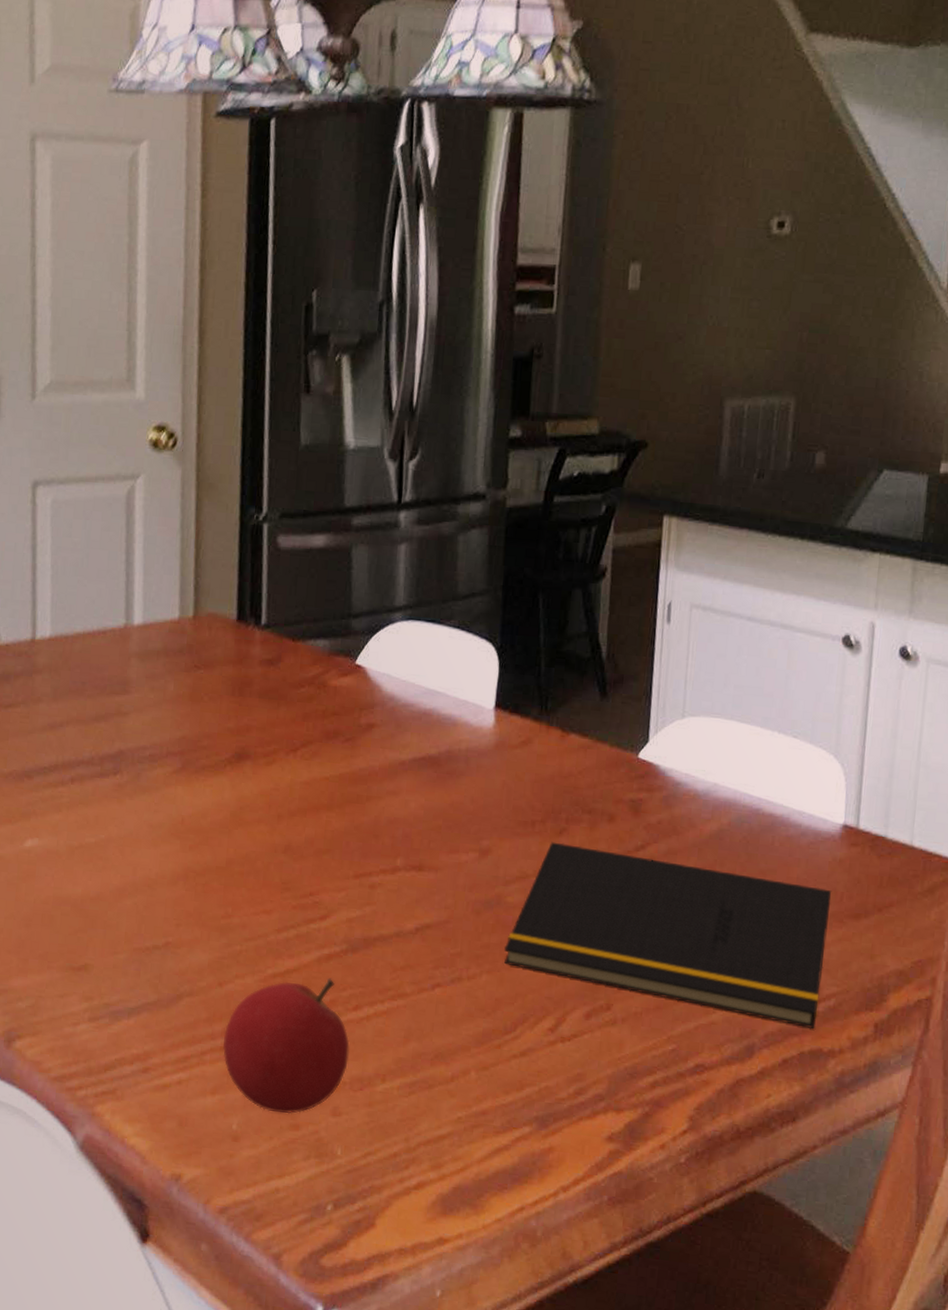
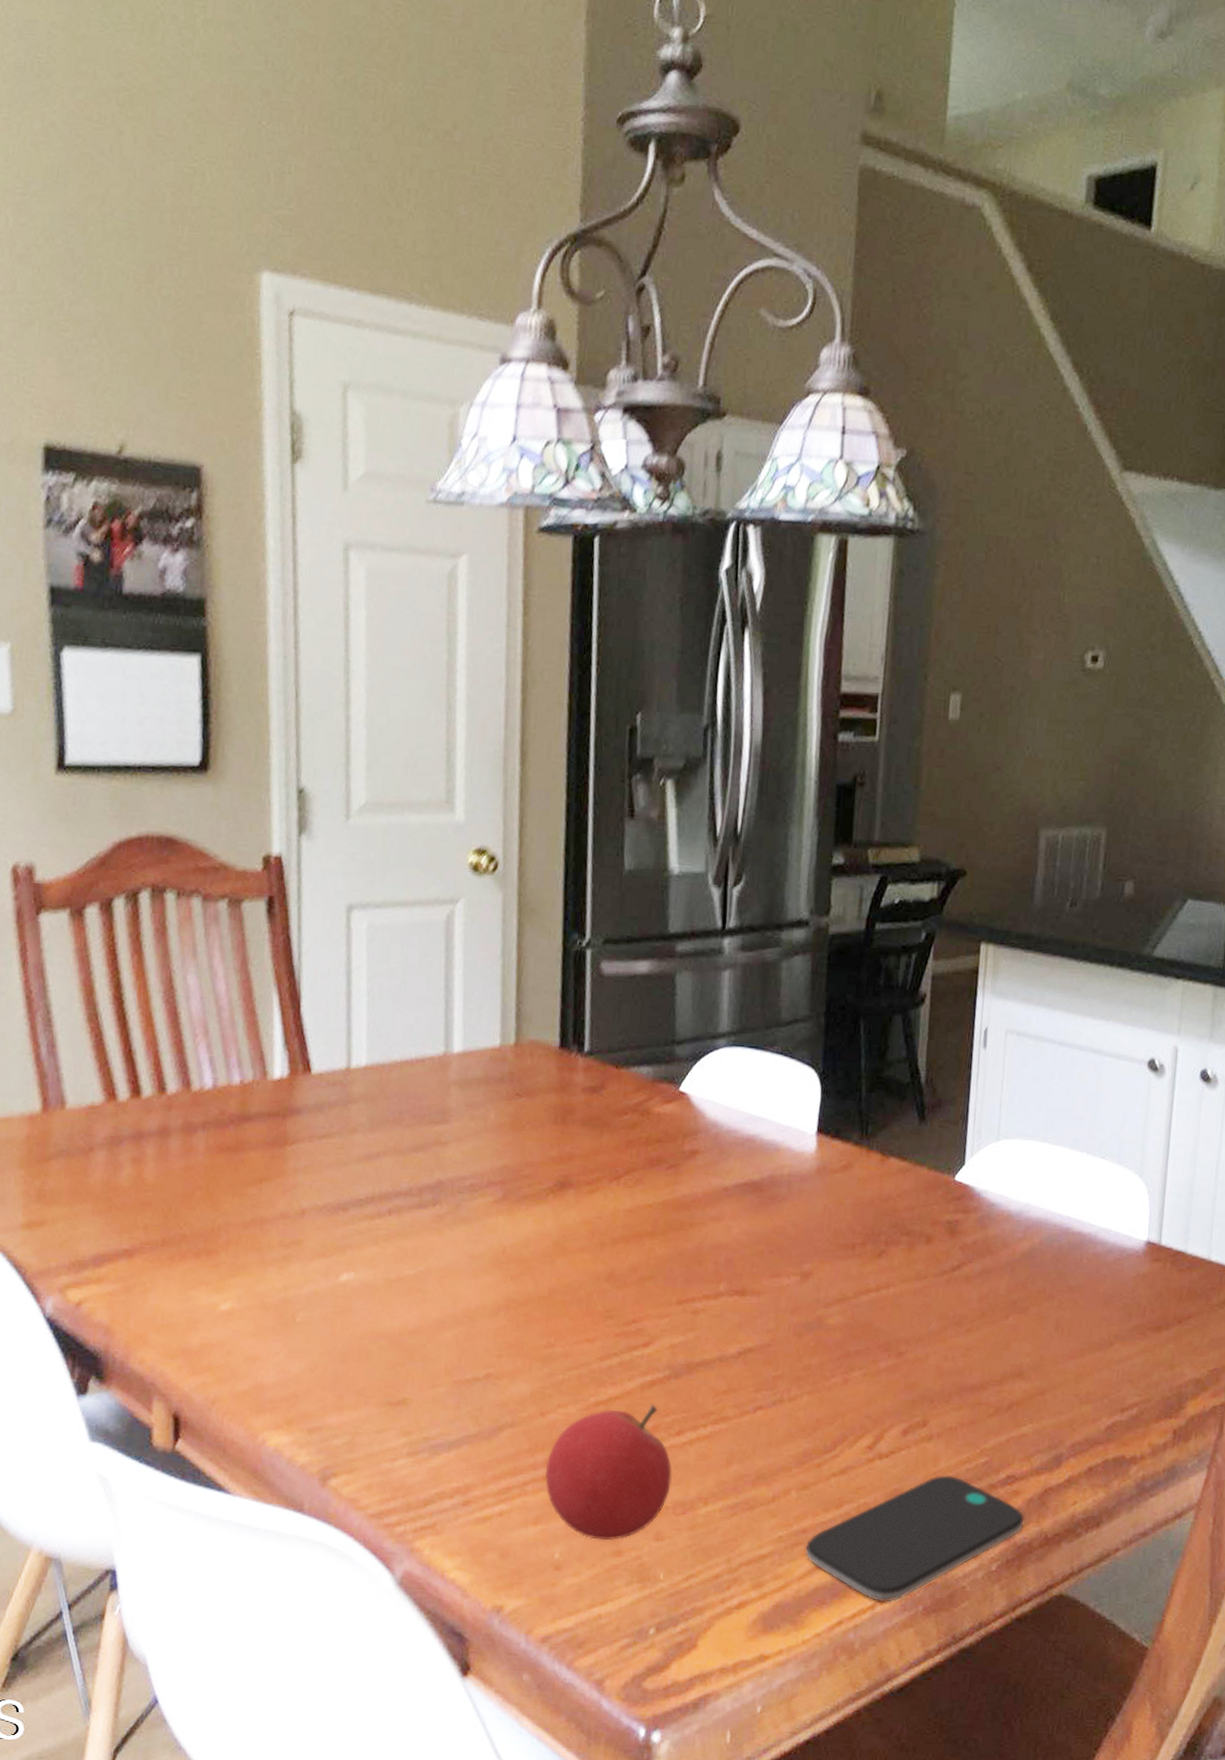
smartphone: none [485,1061,715,1191] -> present [805,1475,1024,1603]
notepad: present [504,841,832,1029] -> none [825,1264,1136,1438]

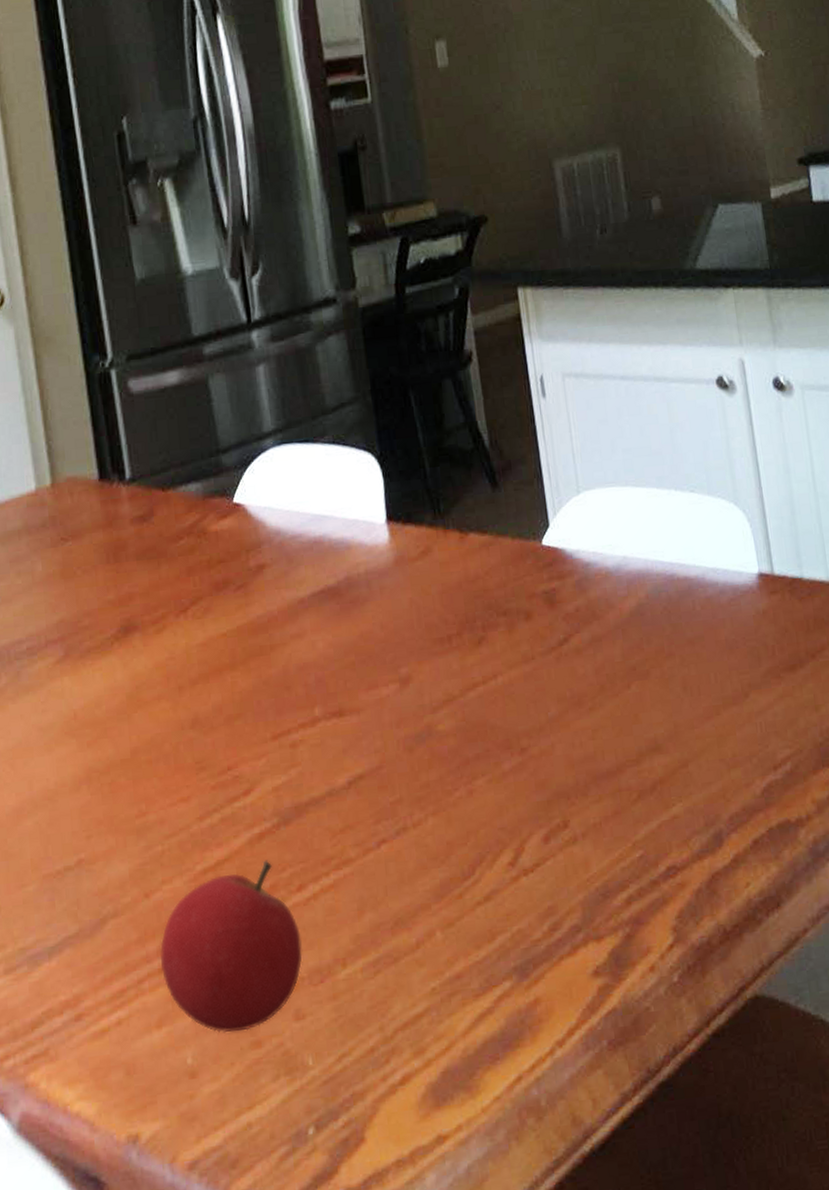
smartphone: present [805,1475,1024,1603] -> none [464,879,698,1045]

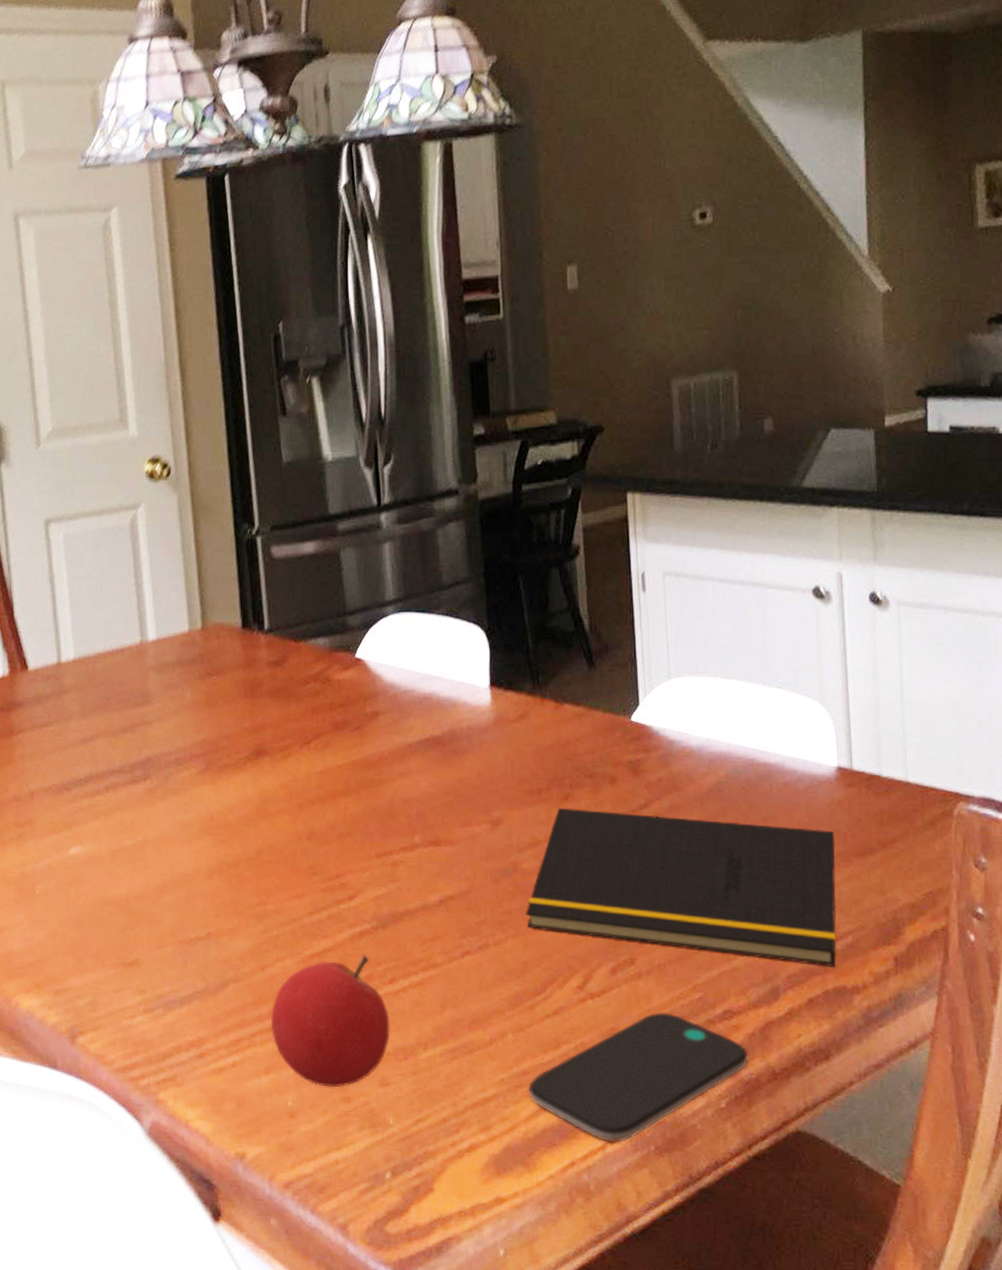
notepad: none [445,645,778,802] -> present [526,807,837,968]
smartphone: none [464,879,698,1045] -> present [528,1012,748,1143]

